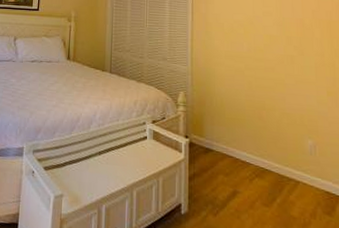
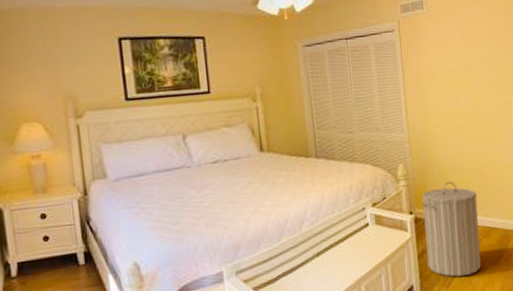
laundry hamper: none [197,116,253,210] -> present [421,181,481,277]

